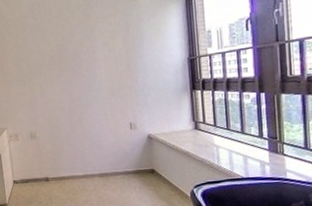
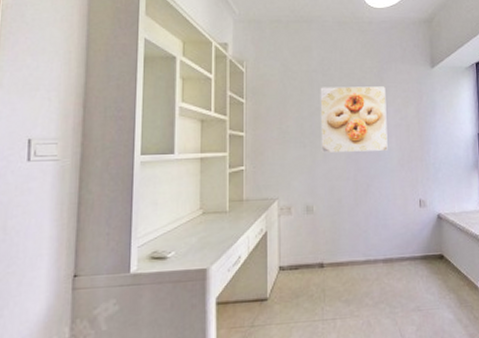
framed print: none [32,22,98,88] -> present [320,86,388,153]

